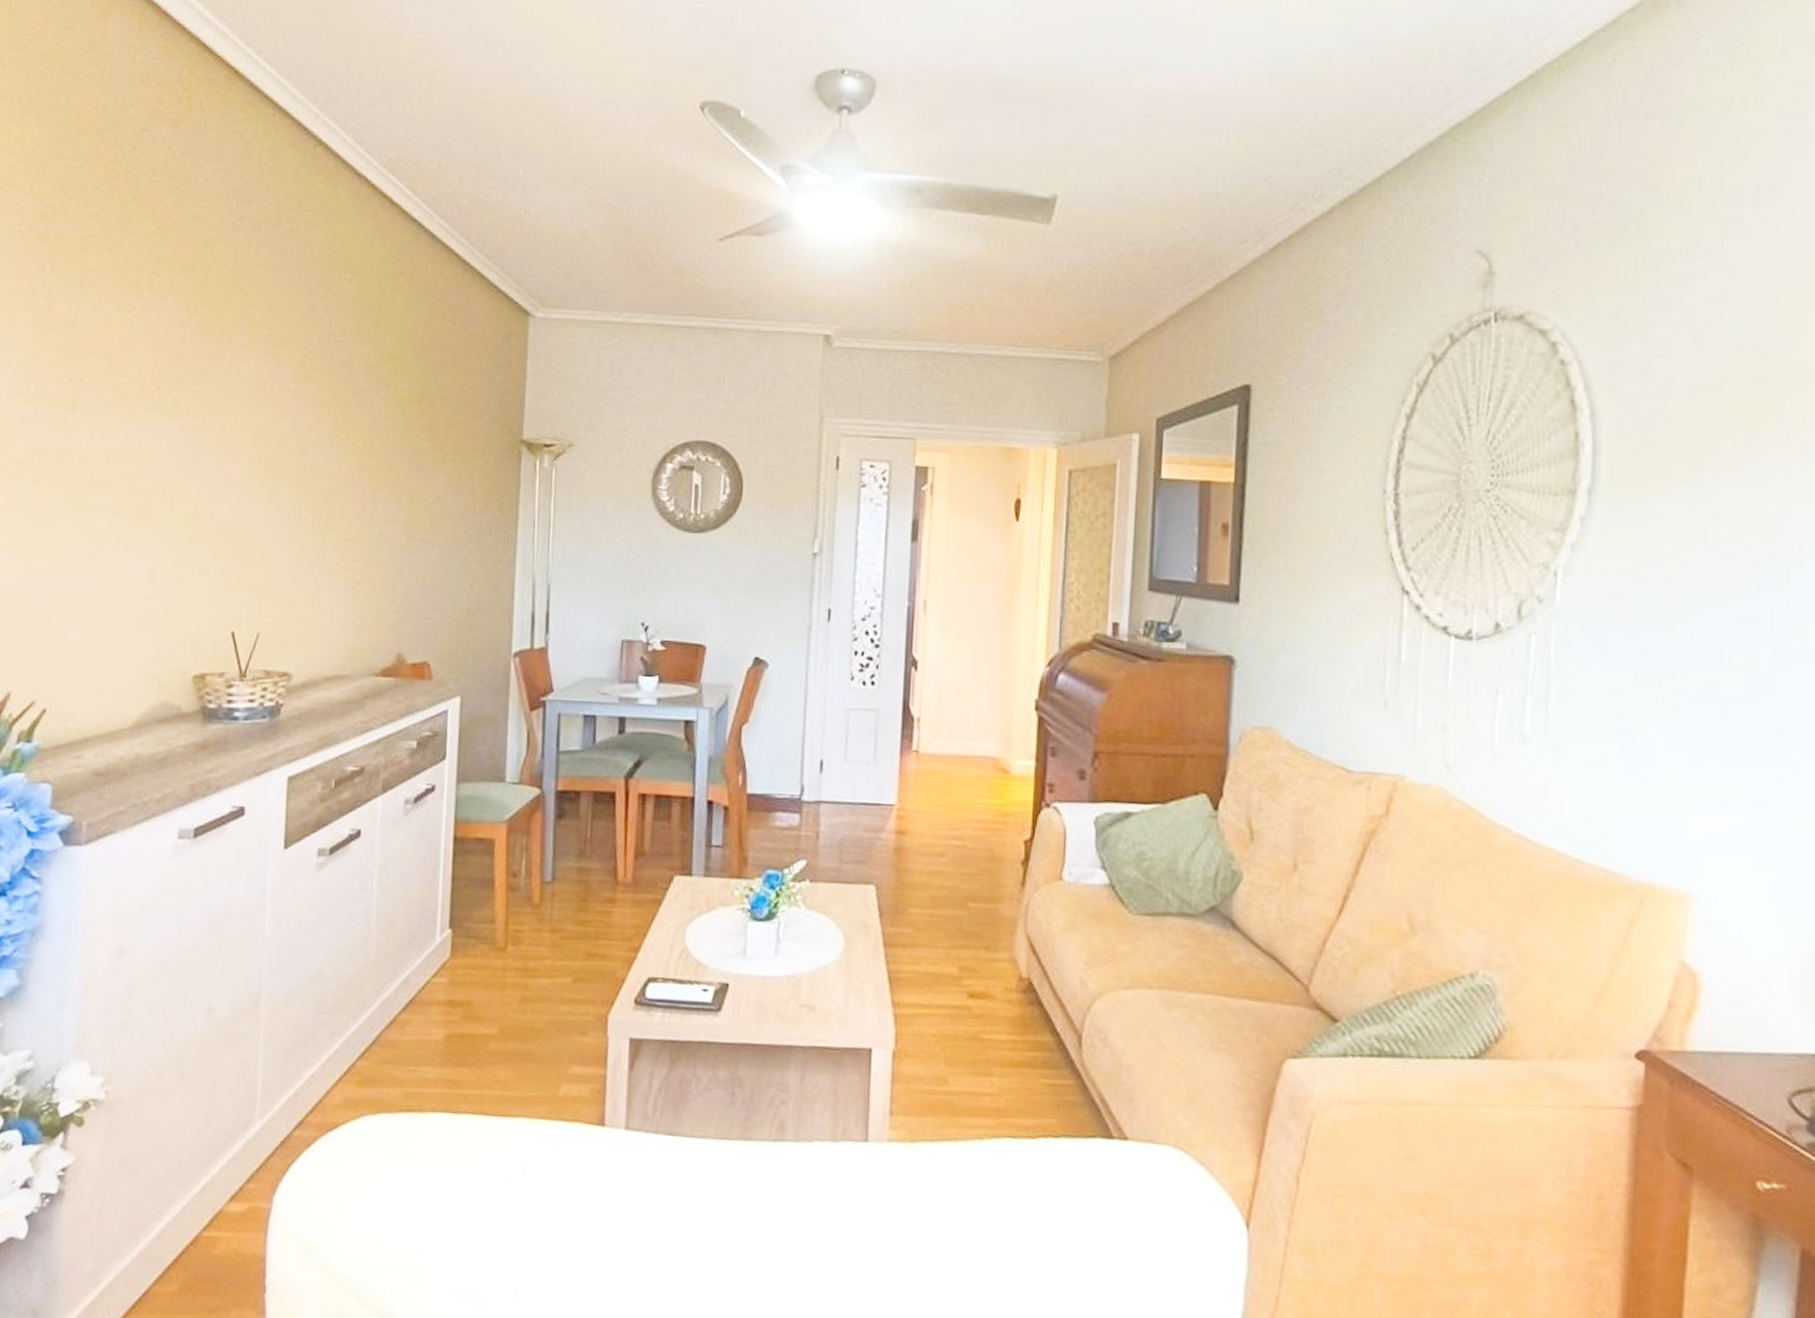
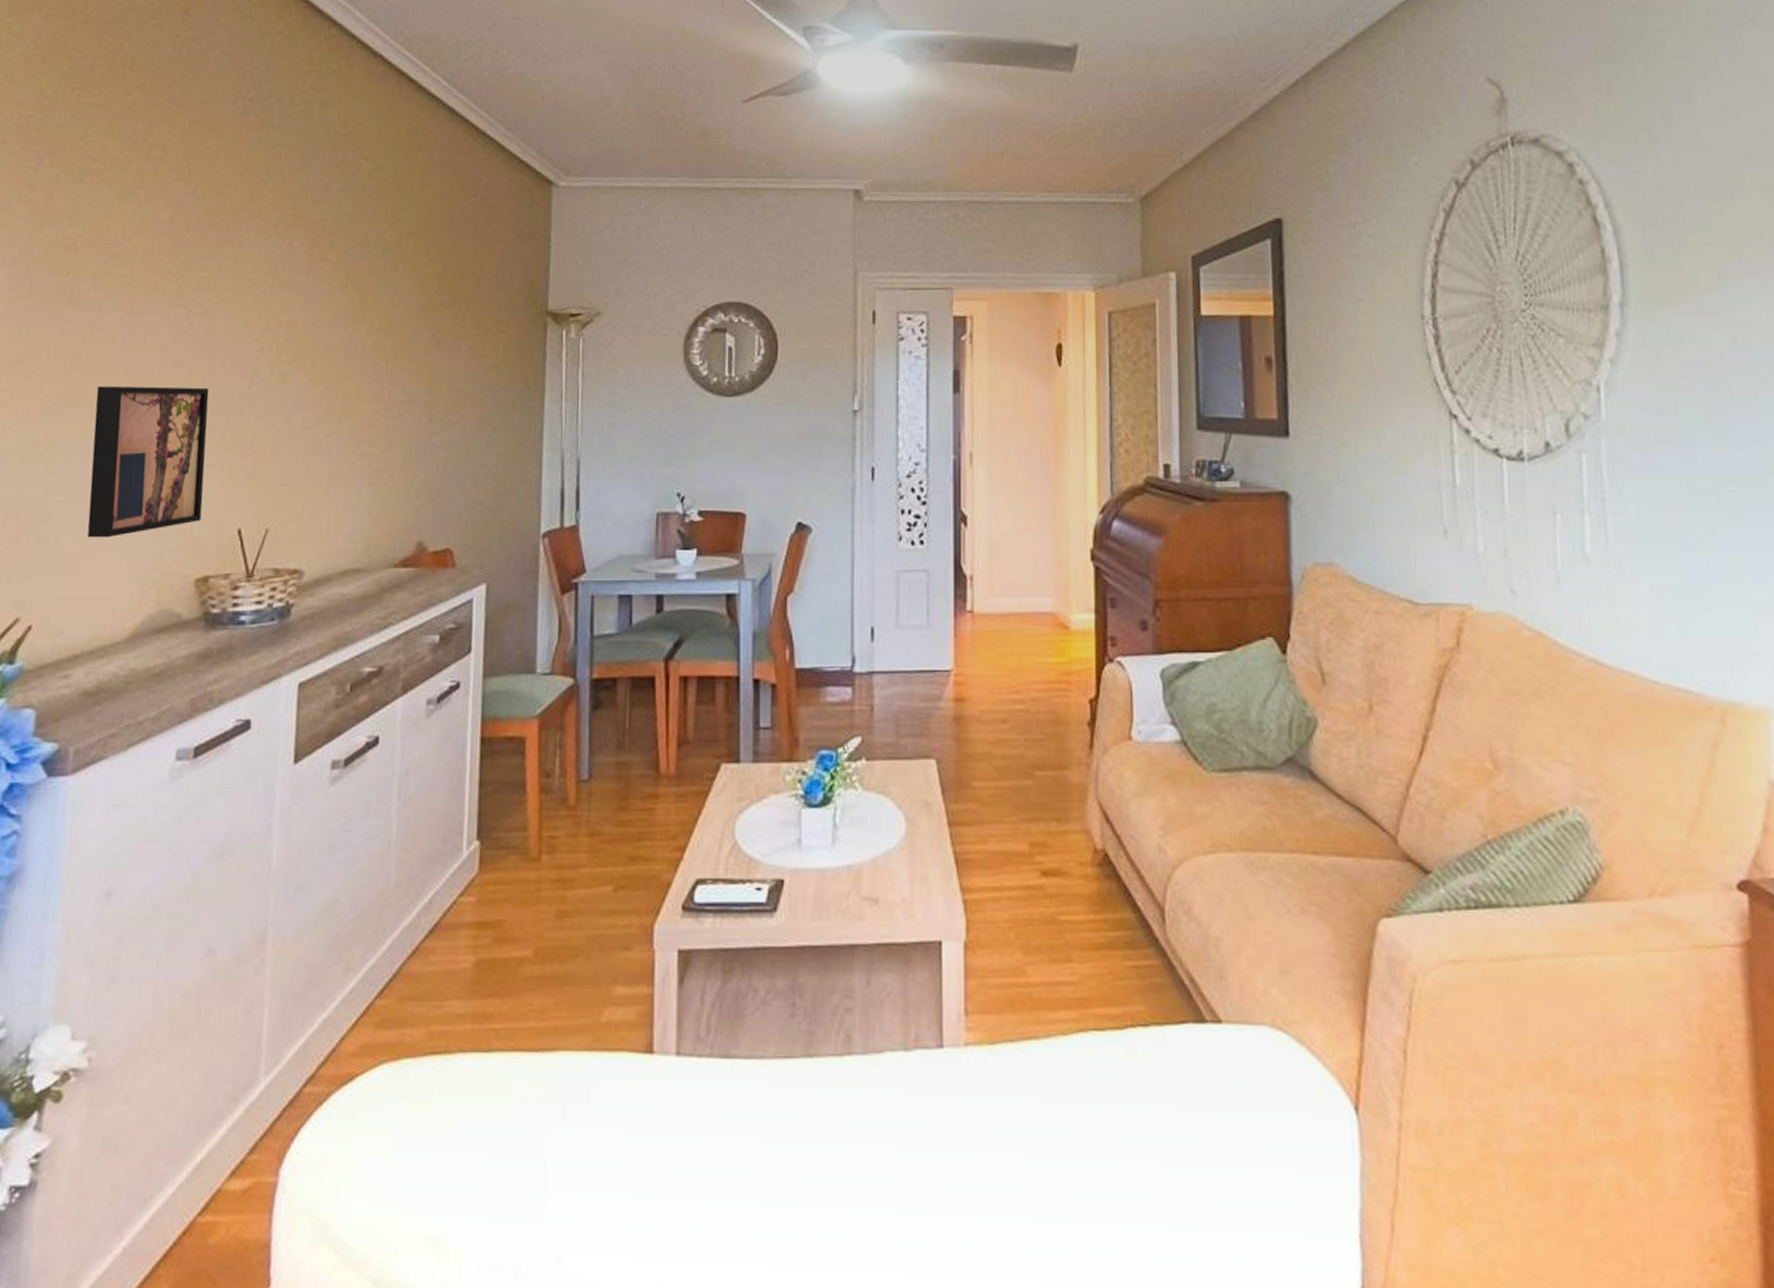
wall art: none [94,489,204,633] -> present [87,385,209,538]

